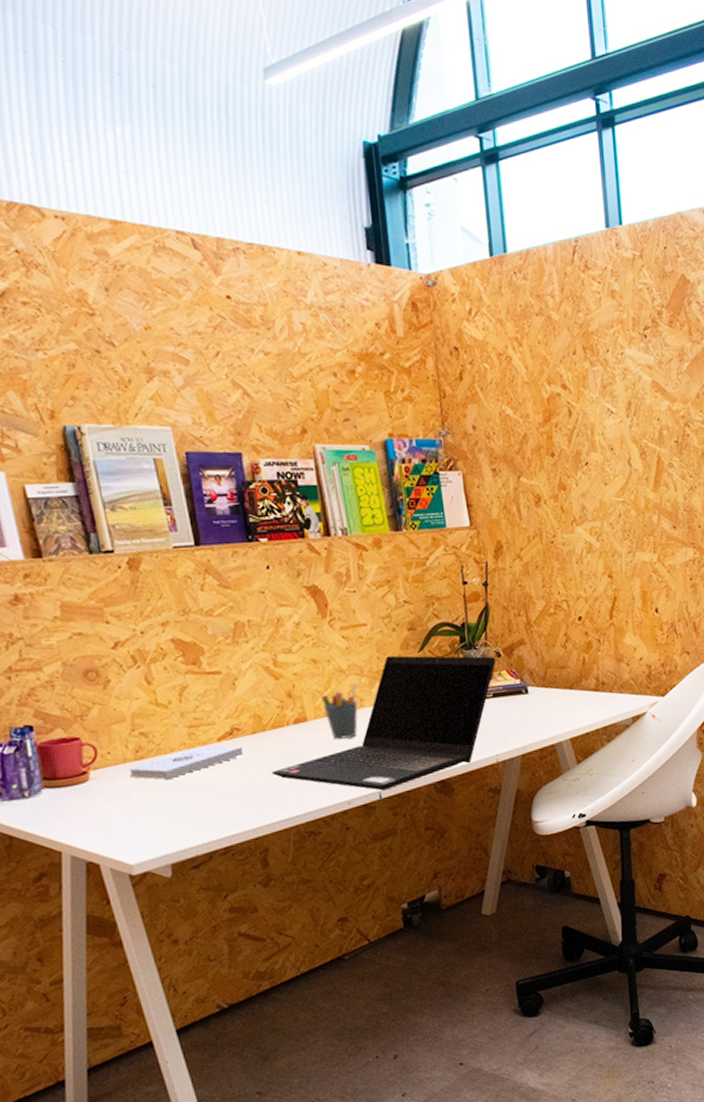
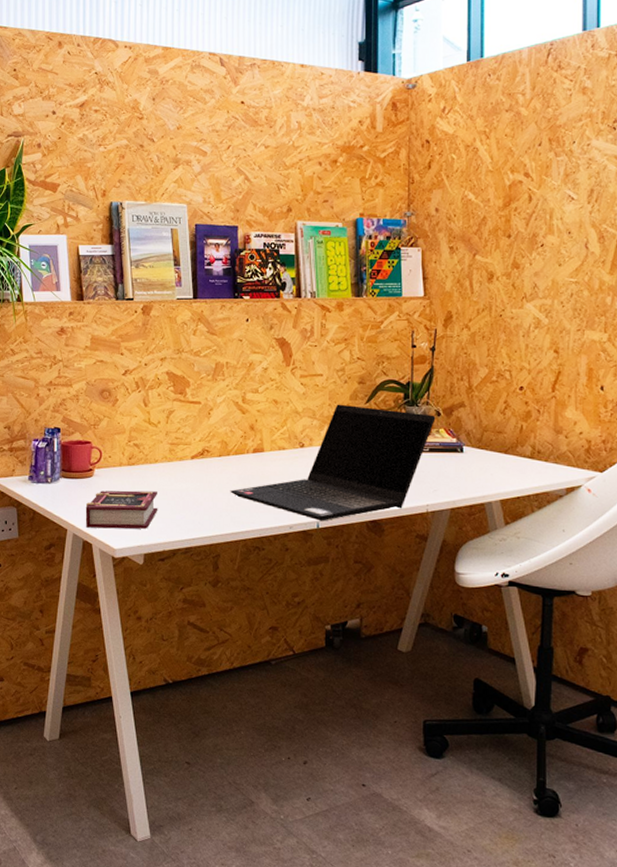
book: none [83,786,183,845] -> present [85,490,158,529]
notepad: present [129,745,244,780] -> none [123,461,210,485]
pen holder: present [320,682,358,740] -> none [277,423,309,471]

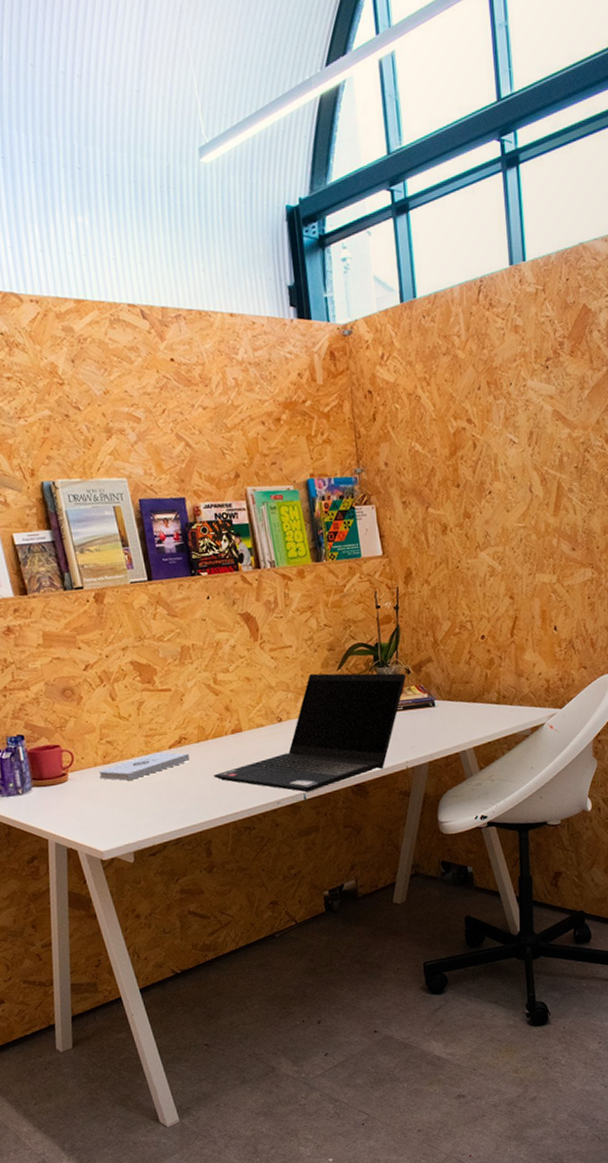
book: present [85,490,158,529] -> none [64,787,142,835]
notepad: none [123,461,210,485] -> present [98,752,191,781]

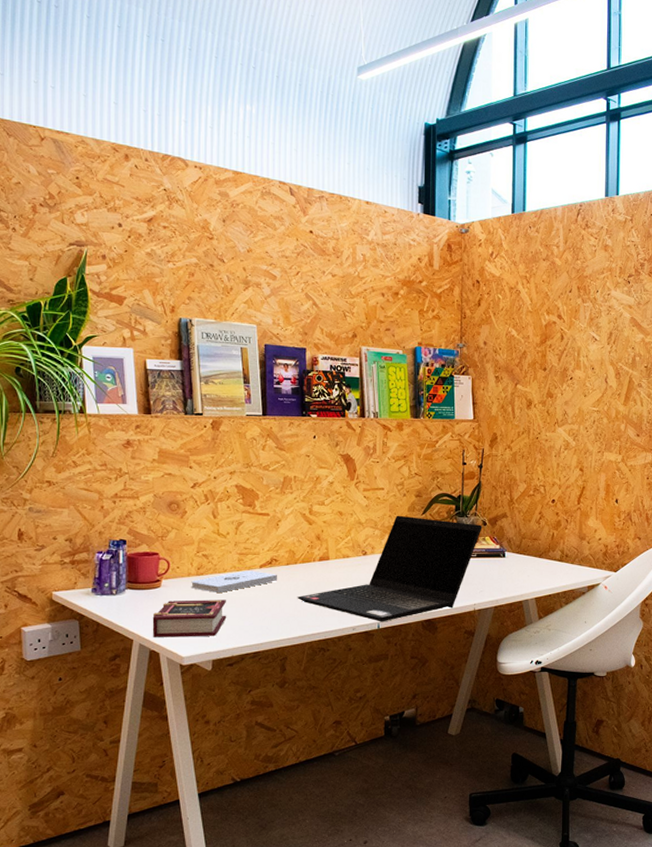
book: none [64,787,142,835] -> present [152,599,227,637]

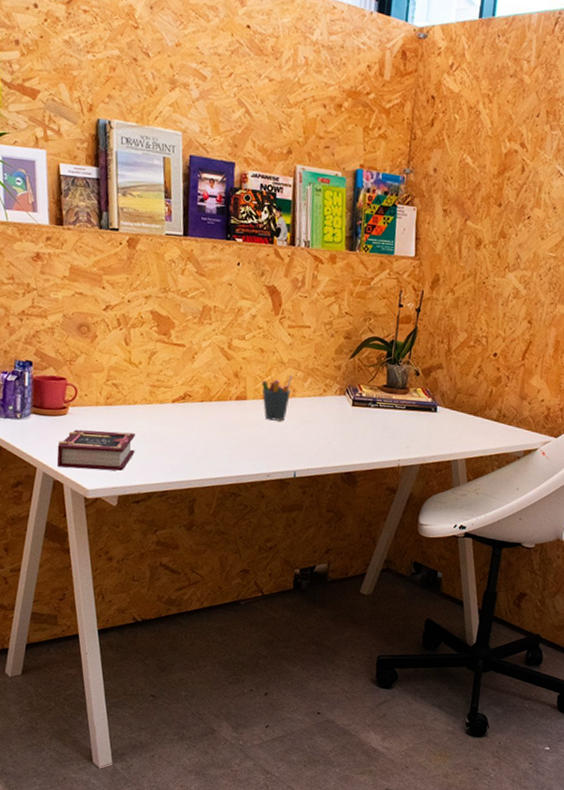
notepad: present [191,570,278,594] -> none [99,404,191,427]
laptop computer: present [297,515,482,622] -> none [210,357,415,471]
pen holder: none [342,533,371,577] -> present [261,374,293,421]

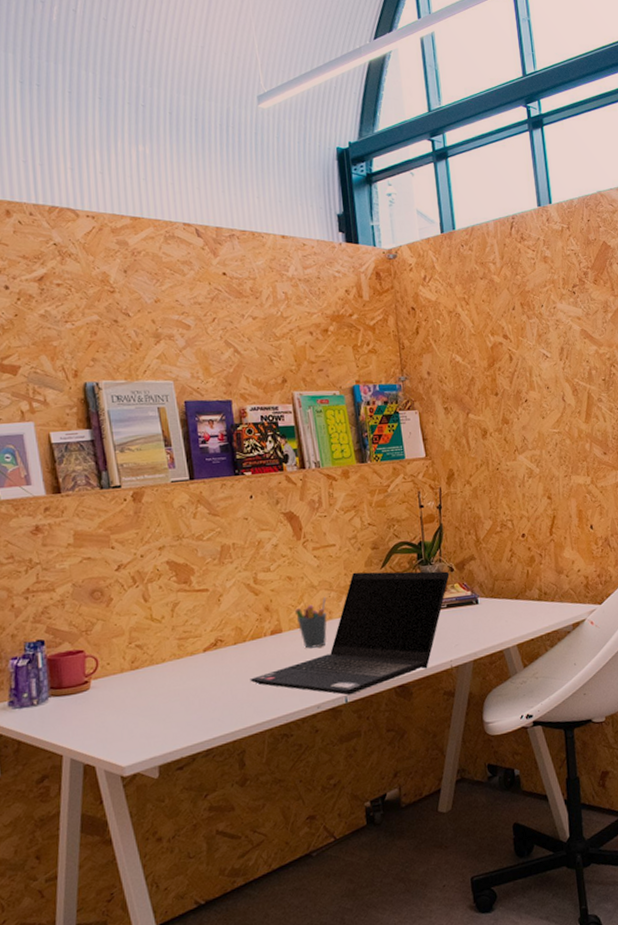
book: present [57,429,135,471] -> none [83,693,171,749]
laptop computer: none [210,357,415,471] -> present [250,571,450,695]

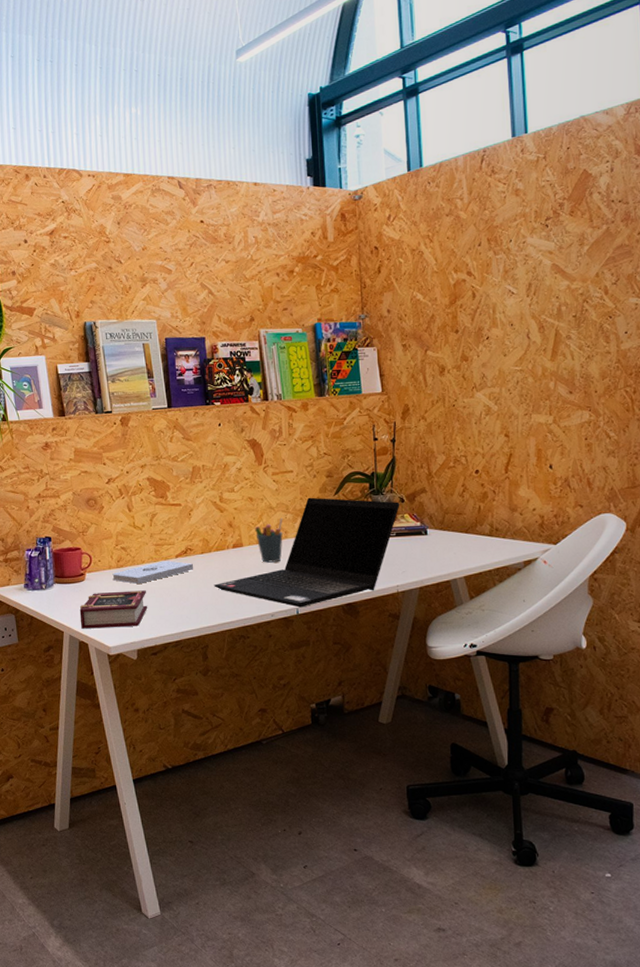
book: none [83,693,171,749] -> present [79,590,148,629]
notepad: none [125,655,226,688] -> present [112,560,194,585]

